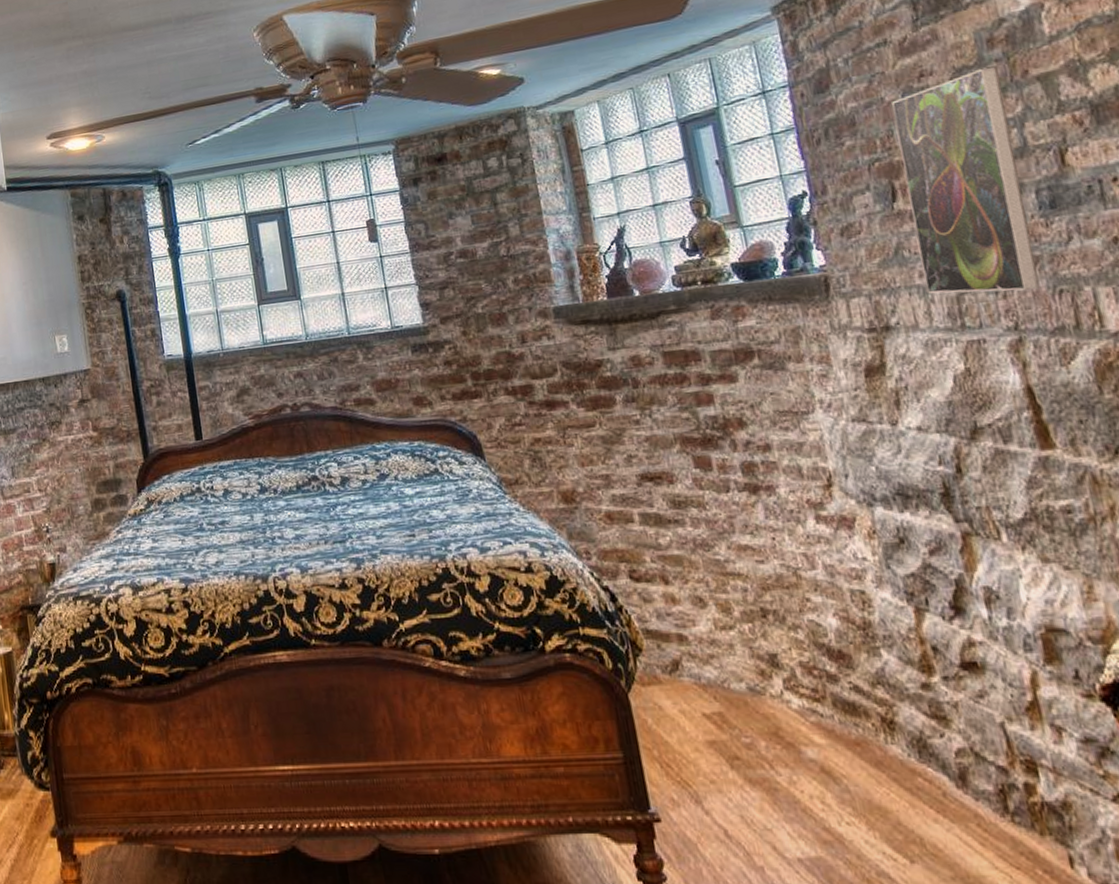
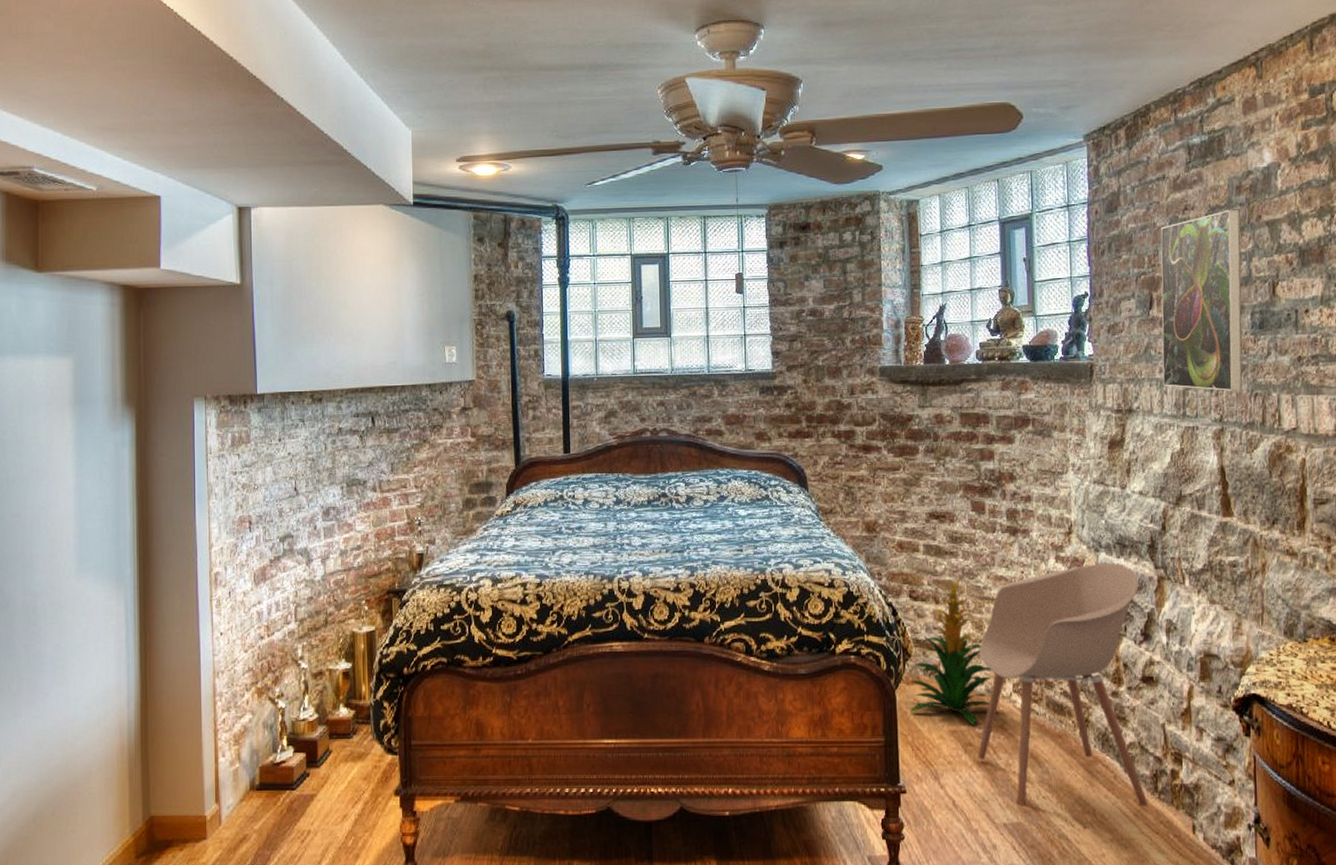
indoor plant: none [645,550,771,733] -> present [910,577,1001,725]
chair: none [731,519,999,836] -> present [977,562,1148,807]

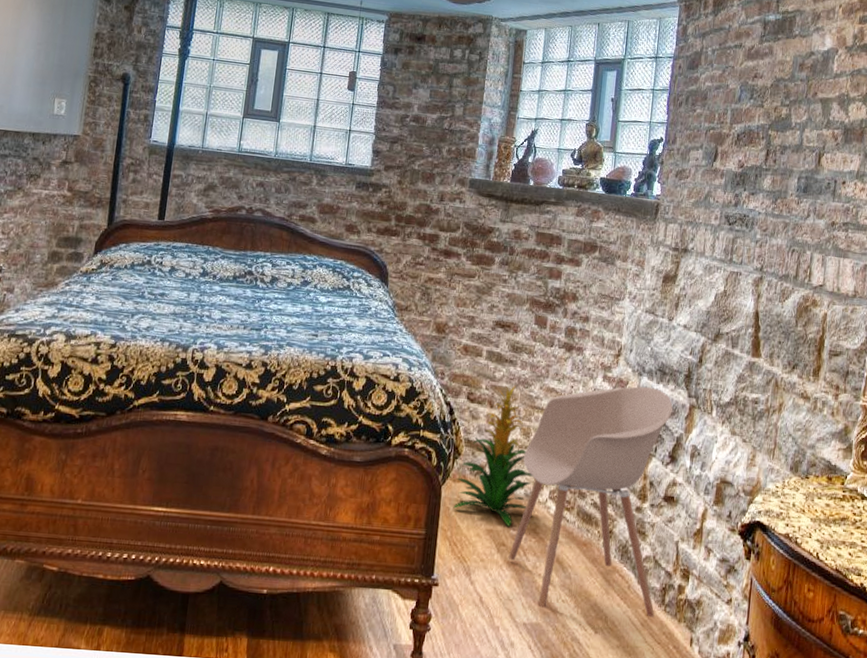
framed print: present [1160,209,1243,391] -> none [716,83,800,245]

